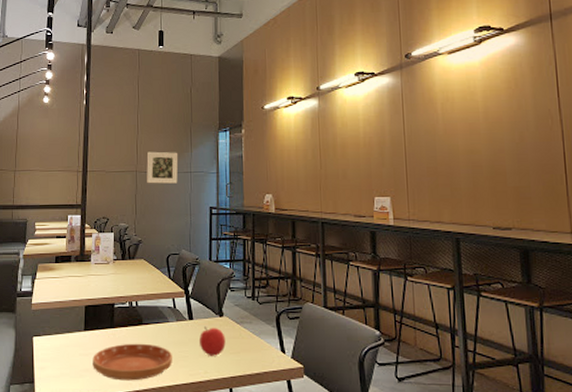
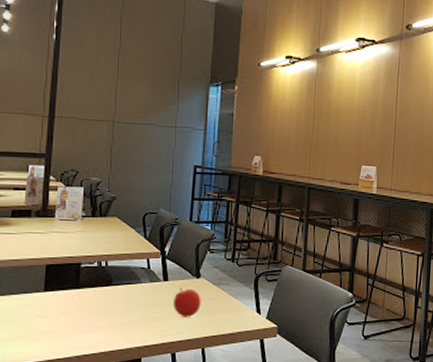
saucer: present [92,343,173,381] -> none [52,304,144,343]
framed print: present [146,151,178,184] -> none [125,100,163,138]

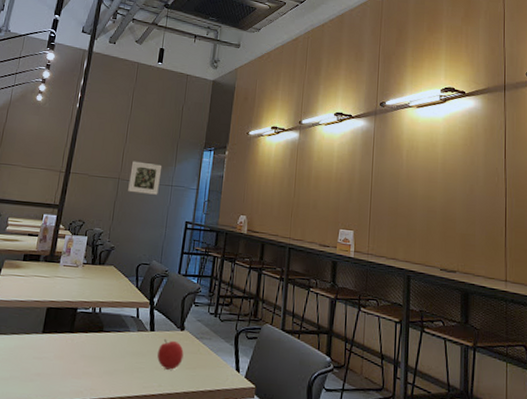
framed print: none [125,100,163,138] -> present [128,161,163,195]

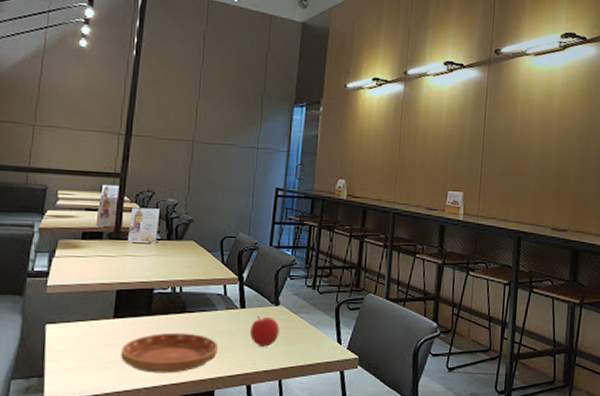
saucer: none [45,350,129,390] -> present [121,332,219,374]
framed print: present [128,161,163,195] -> none [205,120,245,159]

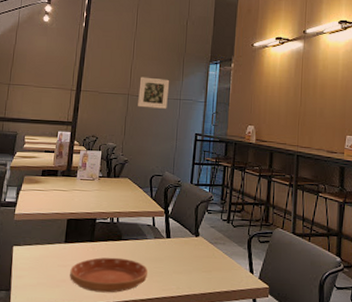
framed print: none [205,120,245,159] -> present [138,77,170,109]
fruit: present [250,316,280,347] -> none [174,245,199,273]

